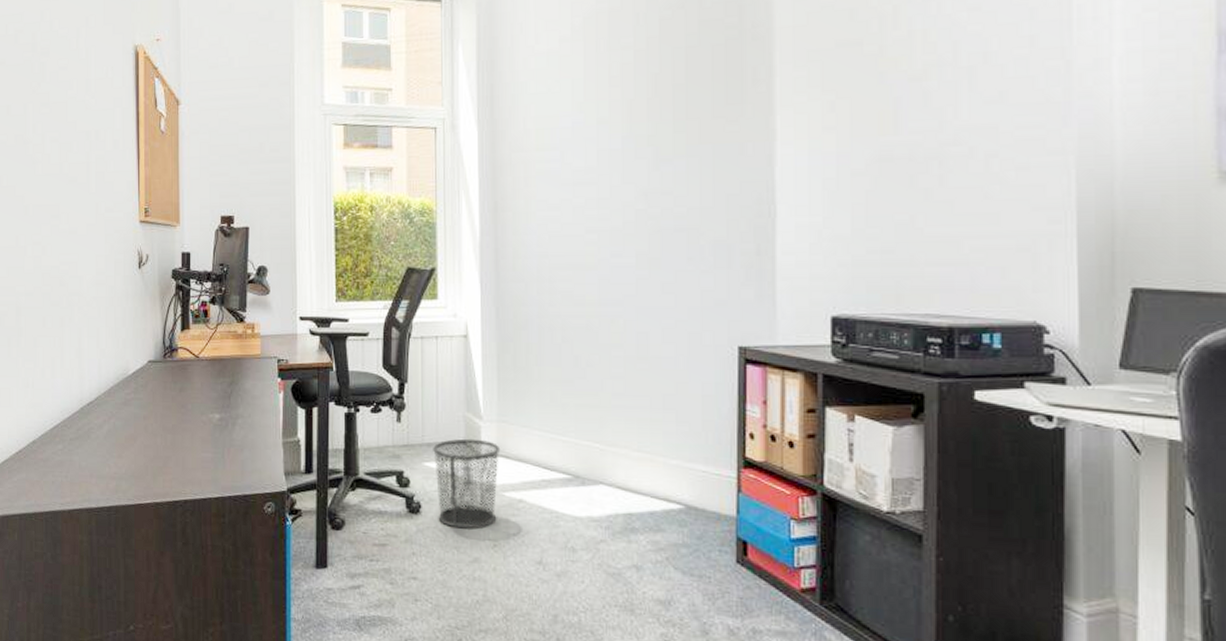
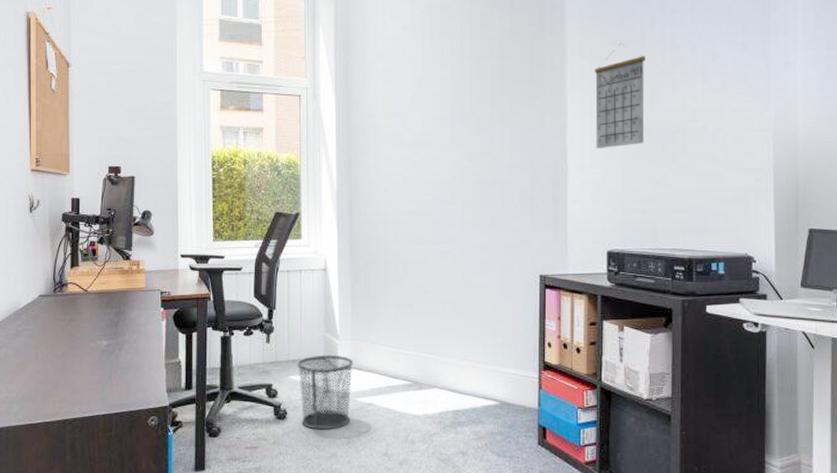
calendar: none [814,44,885,184] -> present [595,42,645,149]

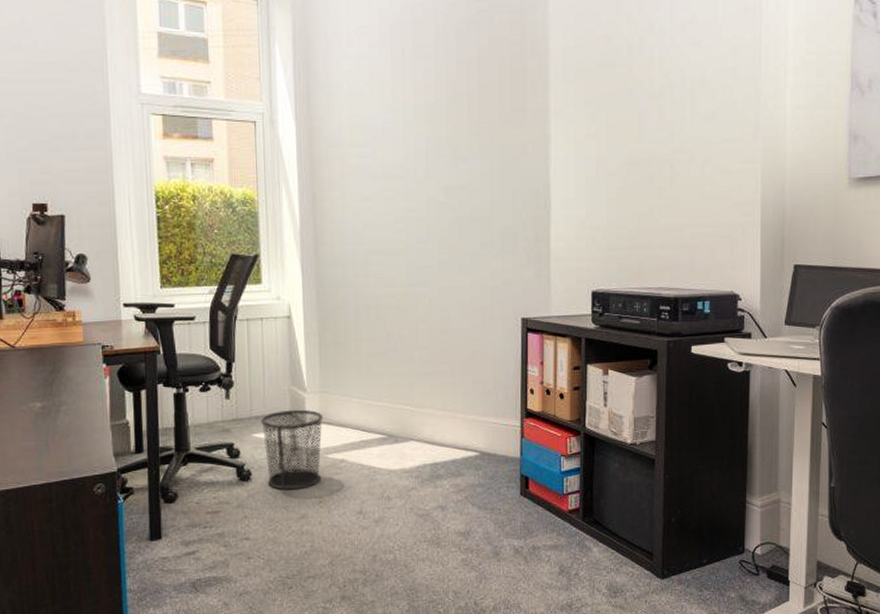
calendar: present [595,42,645,149] -> none [580,65,633,182]

